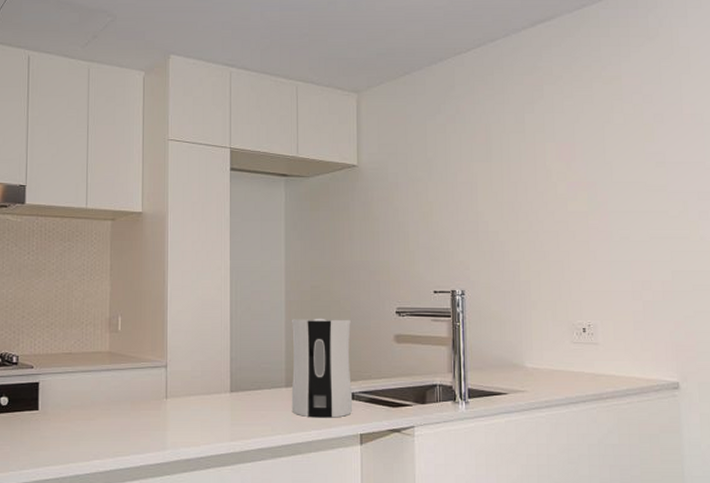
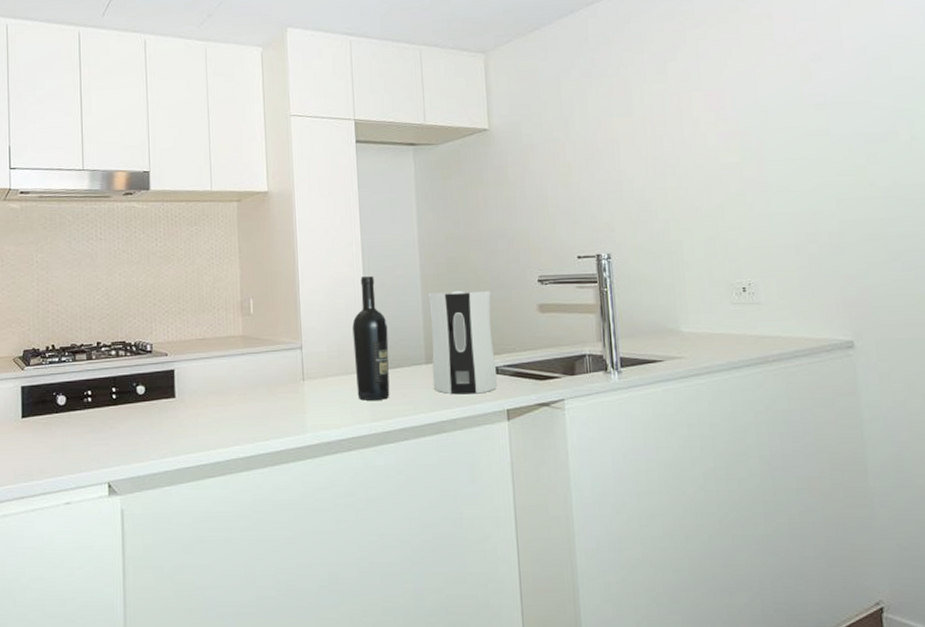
wine bottle: none [217,300,251,420] -> present [352,276,390,401]

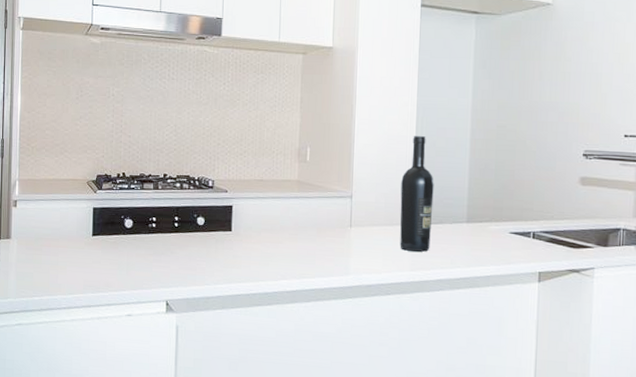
soap dispenser: present [427,290,497,395] -> none [471,157,536,255]

